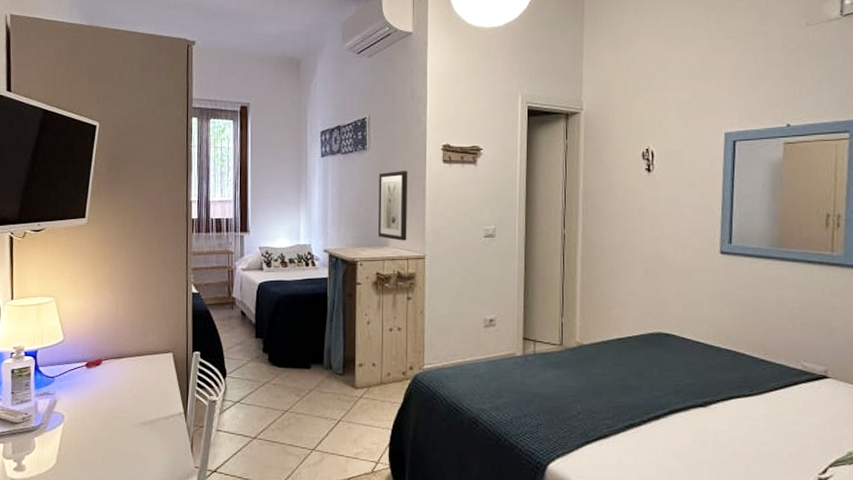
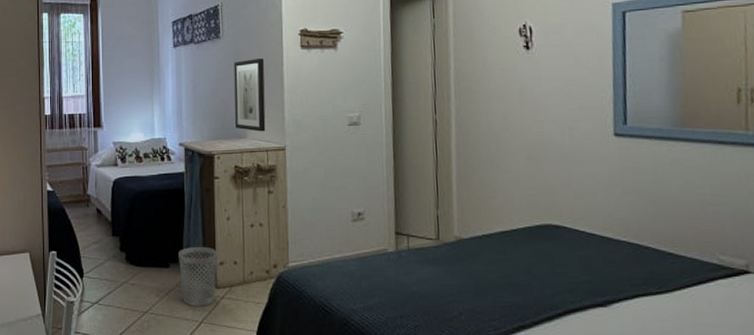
wastebasket: none [320,348,357,406] -> present [179,246,217,306]

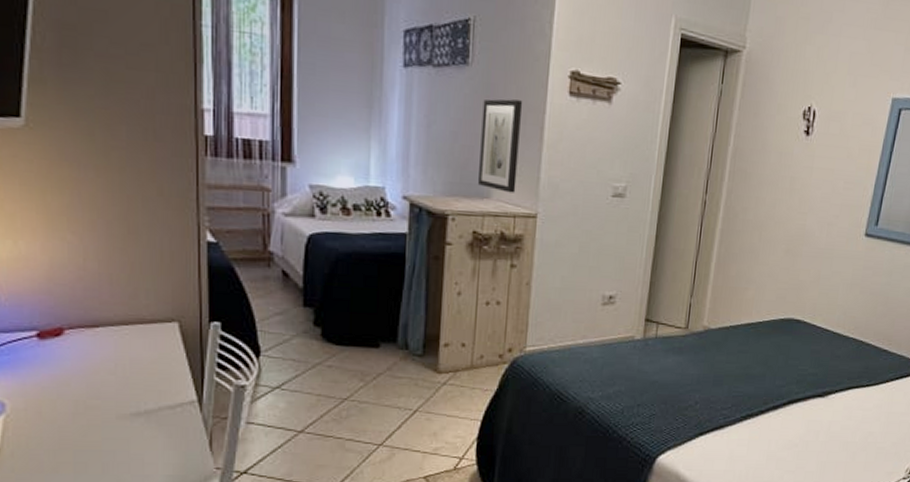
wastebasket: present [179,246,217,306] -> none [392,324,442,393]

